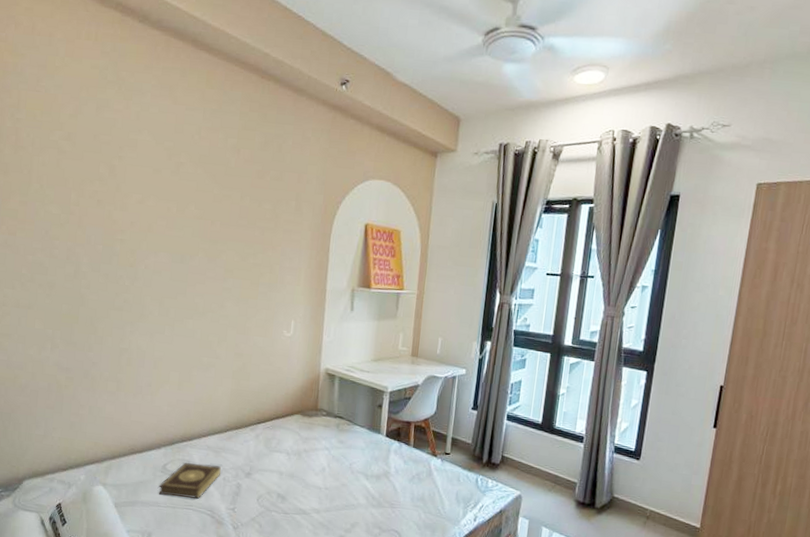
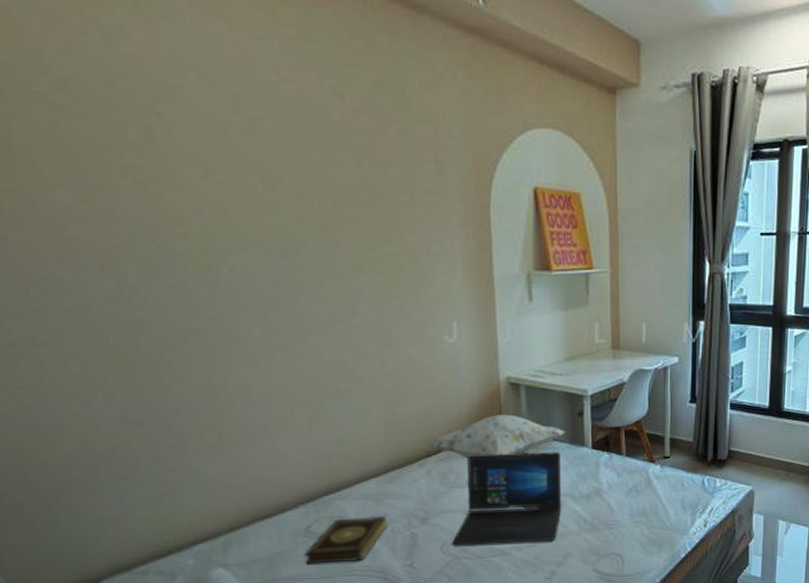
decorative pillow: none [259,397,366,433] -> present [426,414,566,458]
laptop: none [266,427,360,509] -> present [451,452,561,546]

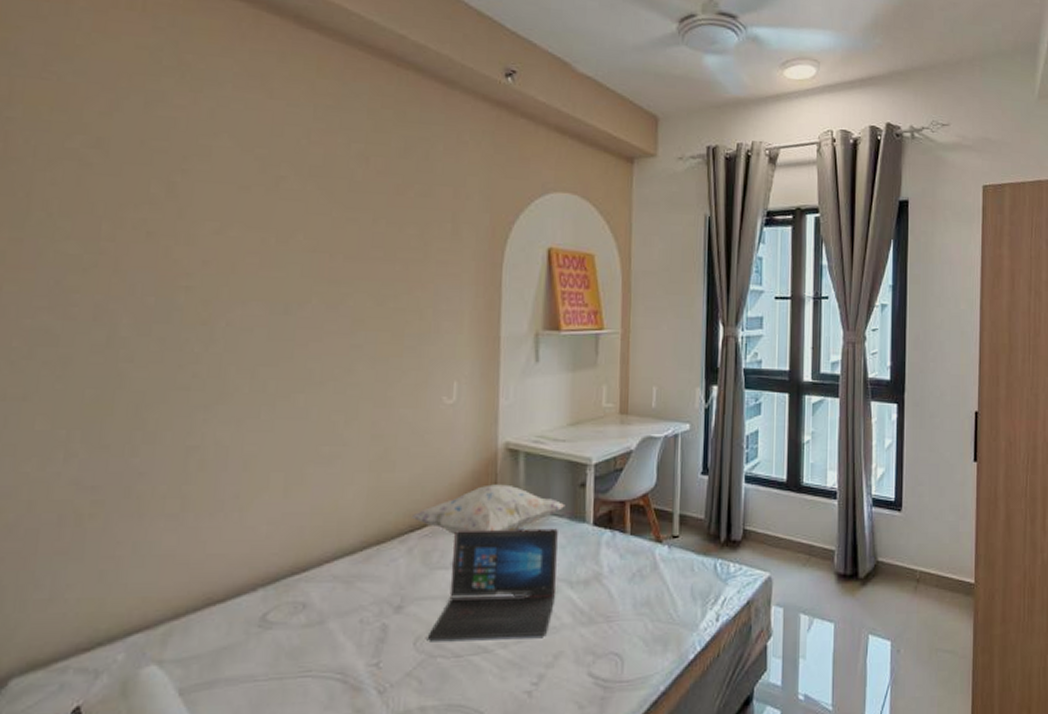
book: present [304,517,387,565] -> none [254,603,356,662]

